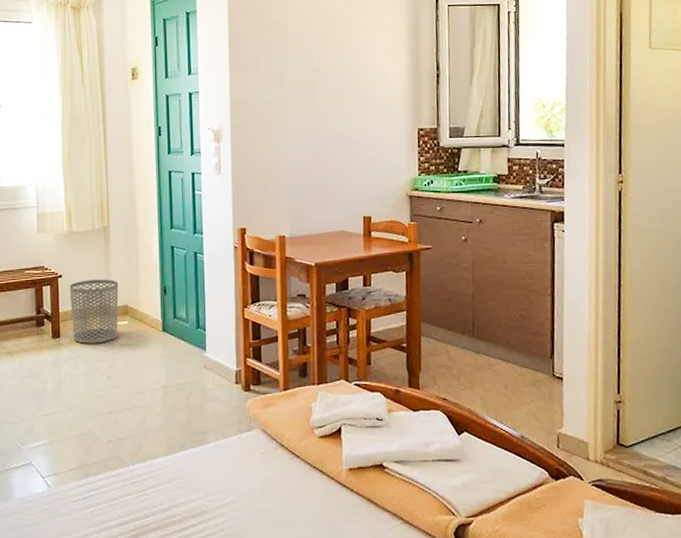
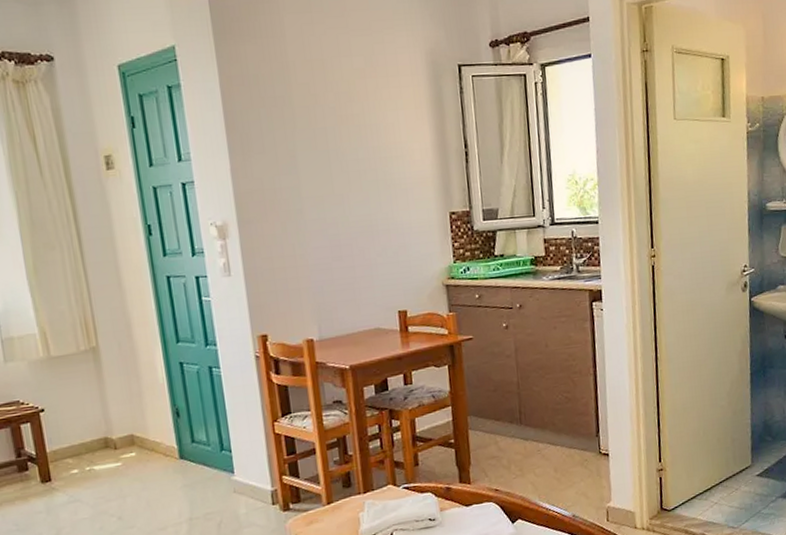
waste bin: present [69,279,119,344] -> none [55,407,125,485]

